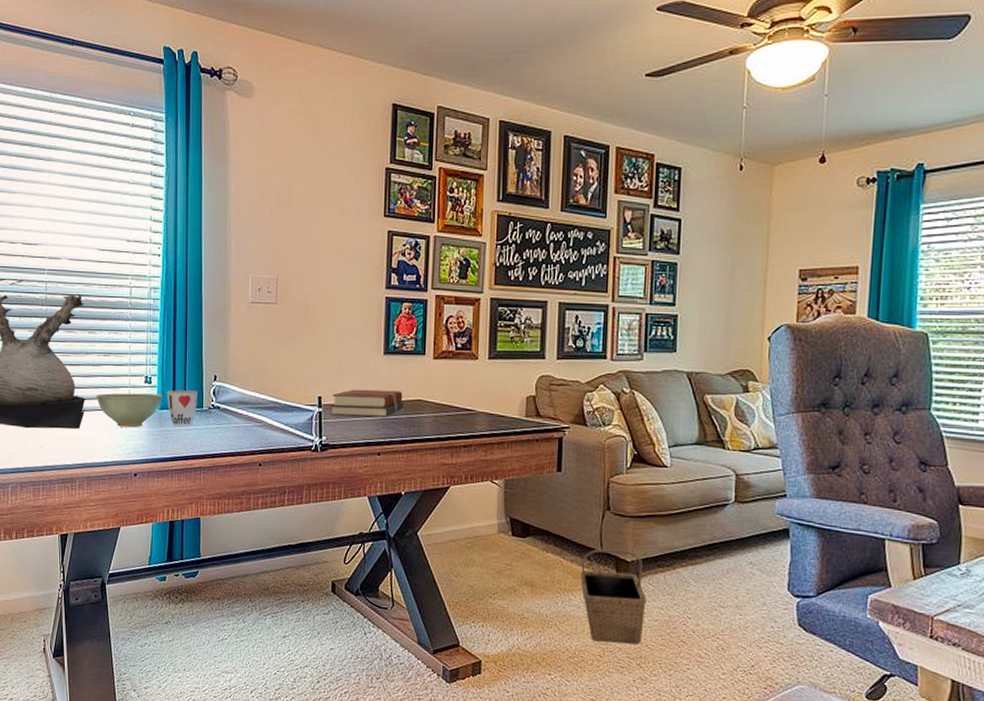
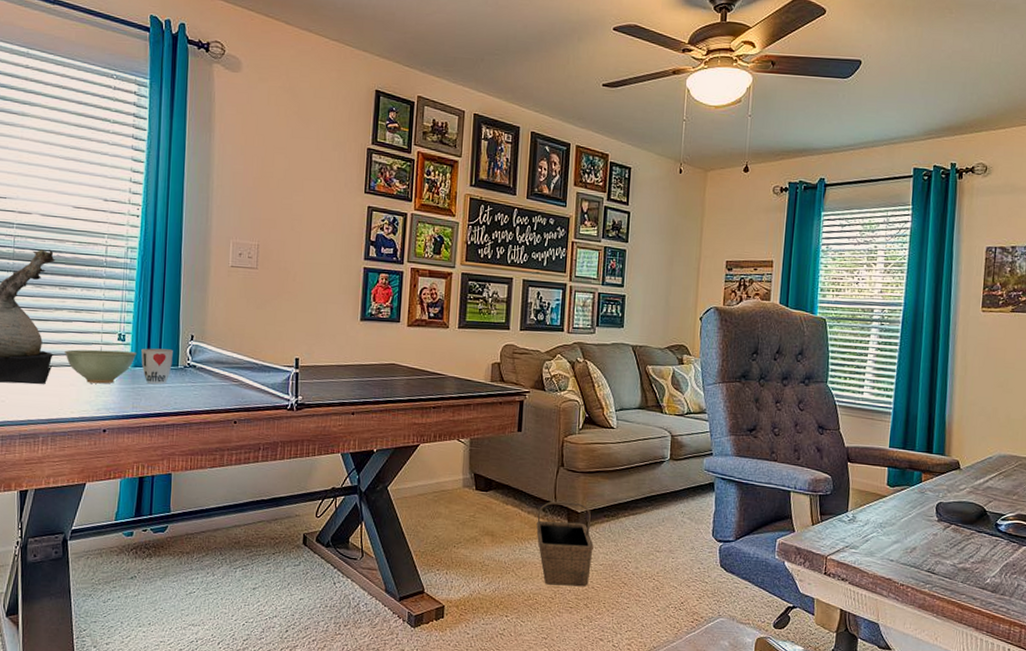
books: present [329,389,404,417] -> none [306,352,378,379]

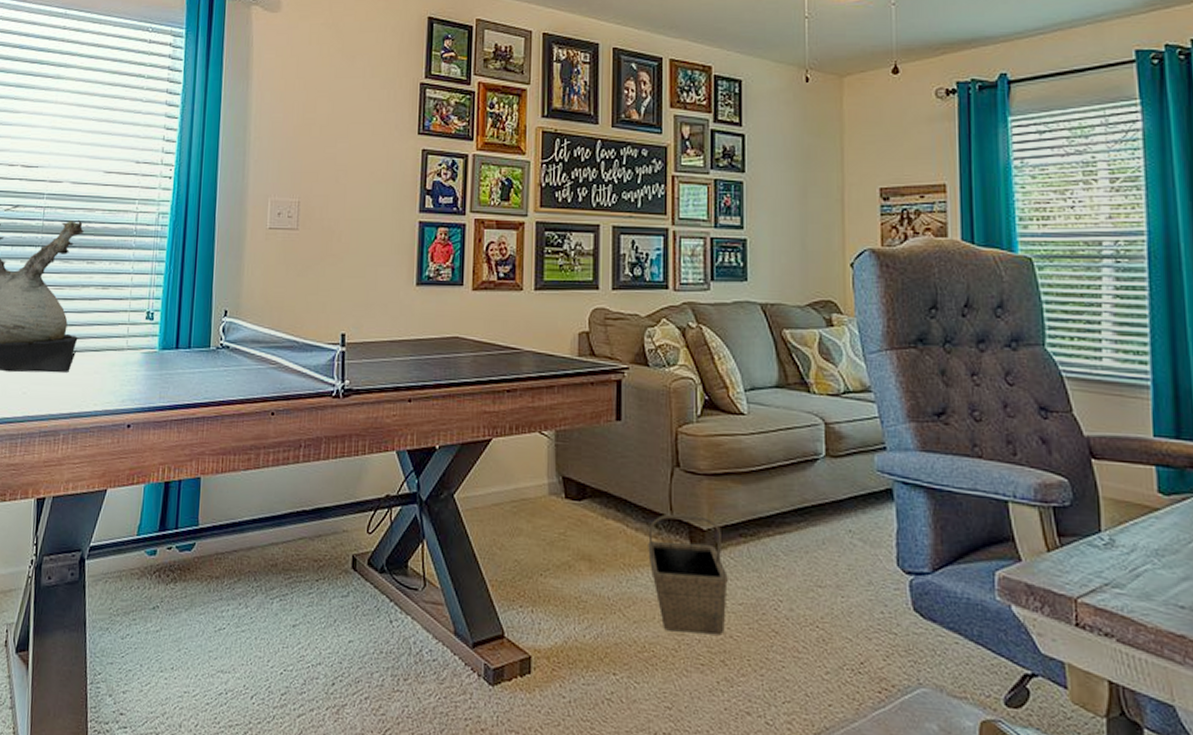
bowl: present [65,349,137,384] -> none [90,331,166,371]
cup: present [141,348,173,385] -> none [170,327,205,370]

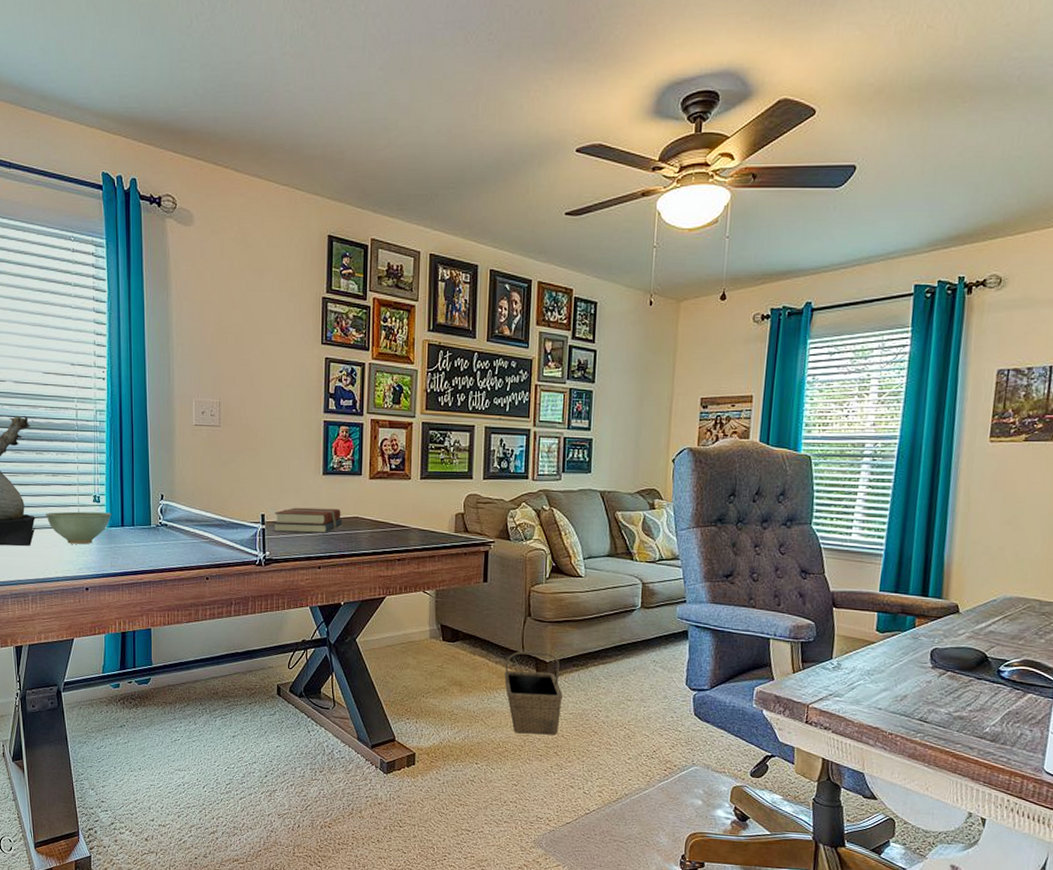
bowl: none [90,331,166,371] -> present [46,511,112,544]
books: none [354,325,439,357] -> present [272,507,342,533]

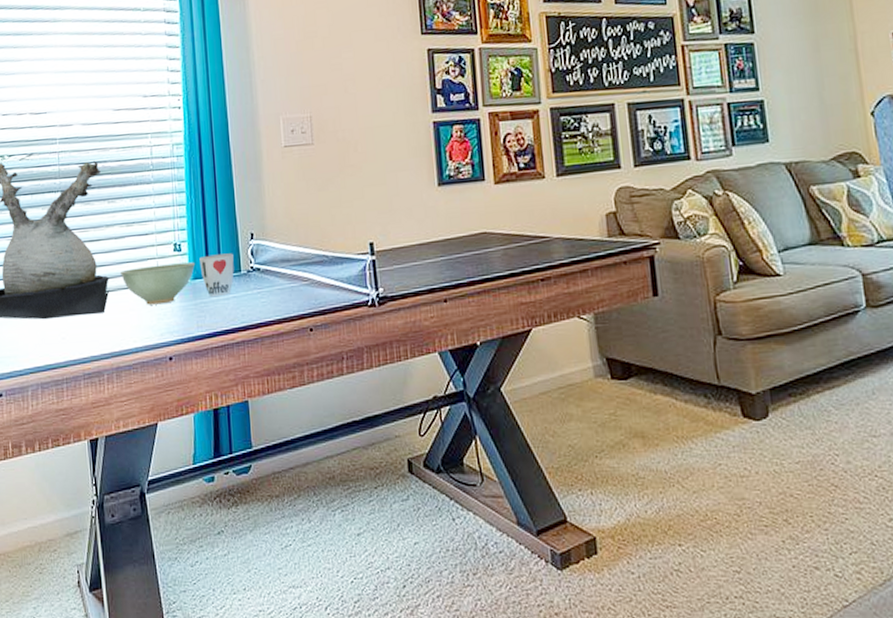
cup: none [115,508,145,544] -> present [199,253,234,298]
books: present [272,507,342,533] -> none [383,225,468,262]
basket: present [504,651,563,735] -> none [697,381,785,497]

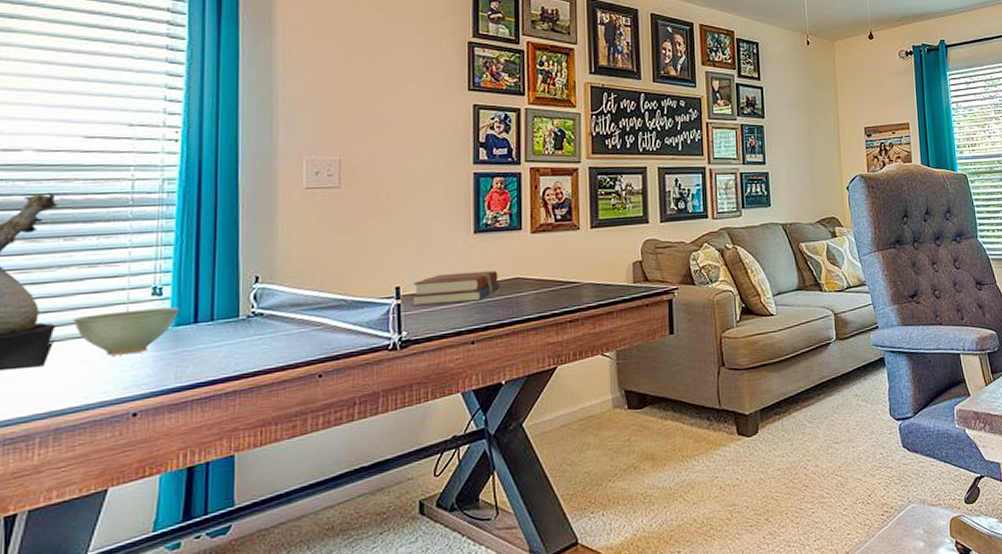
cup: present [199,253,234,298] -> none [186,297,231,346]
books: none [383,225,468,262] -> present [410,270,500,306]

